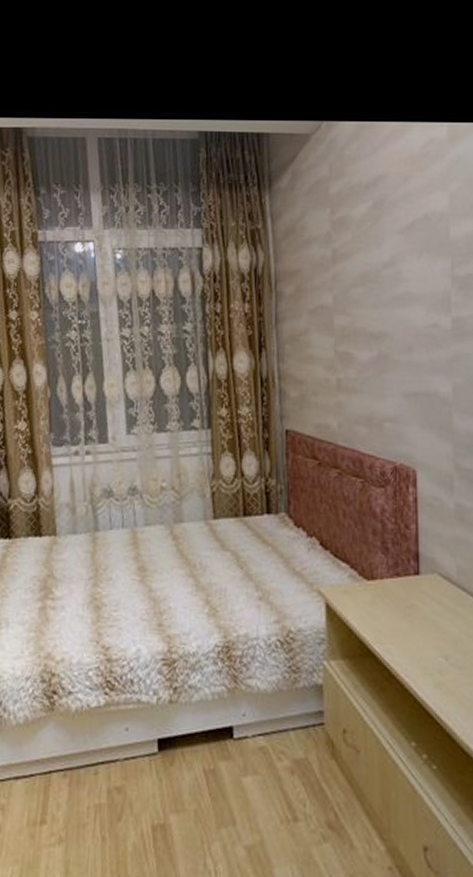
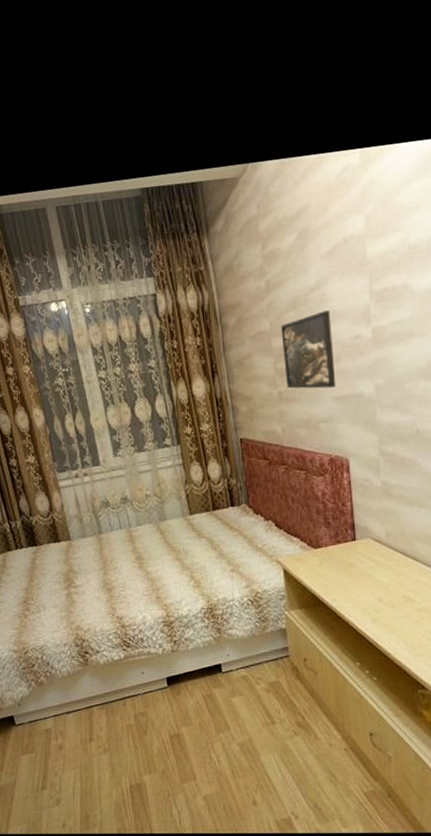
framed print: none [345,291,407,381] -> present [280,310,337,389]

